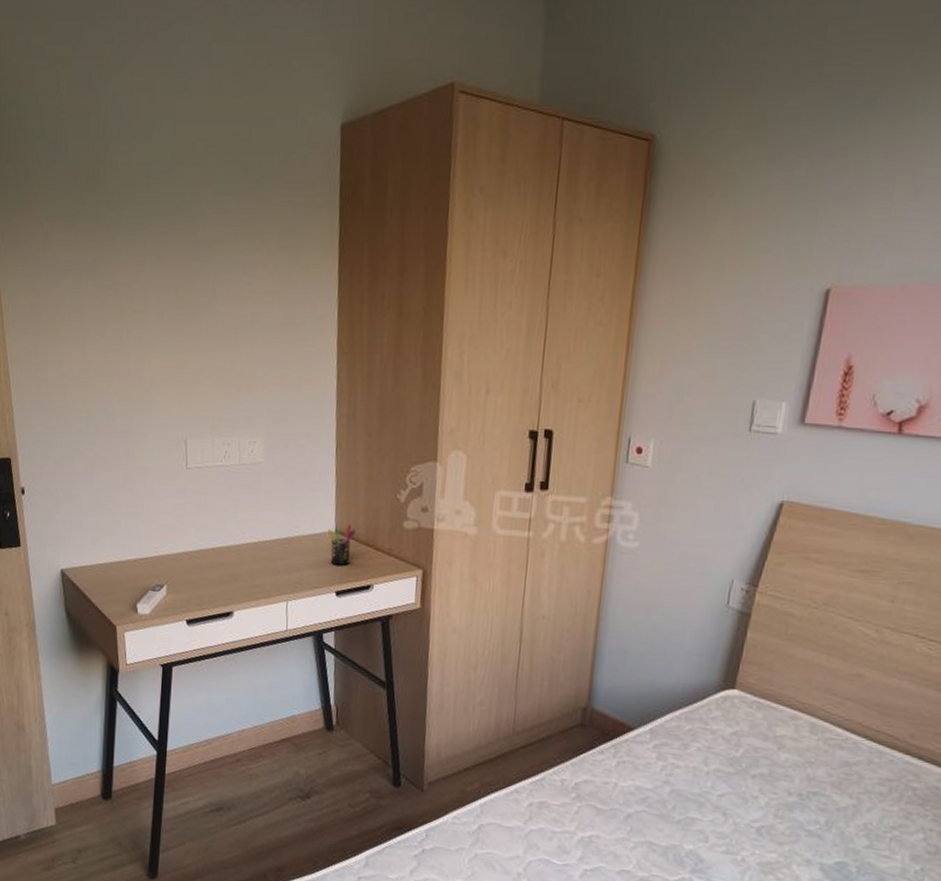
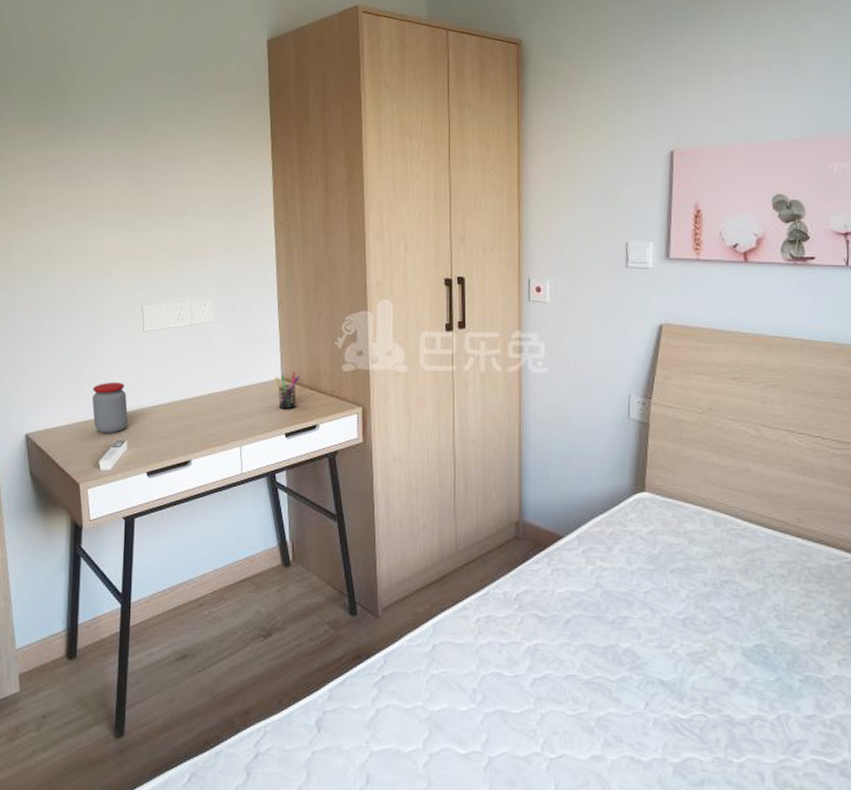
jar: none [130,521,168,576] -> present [92,382,128,434]

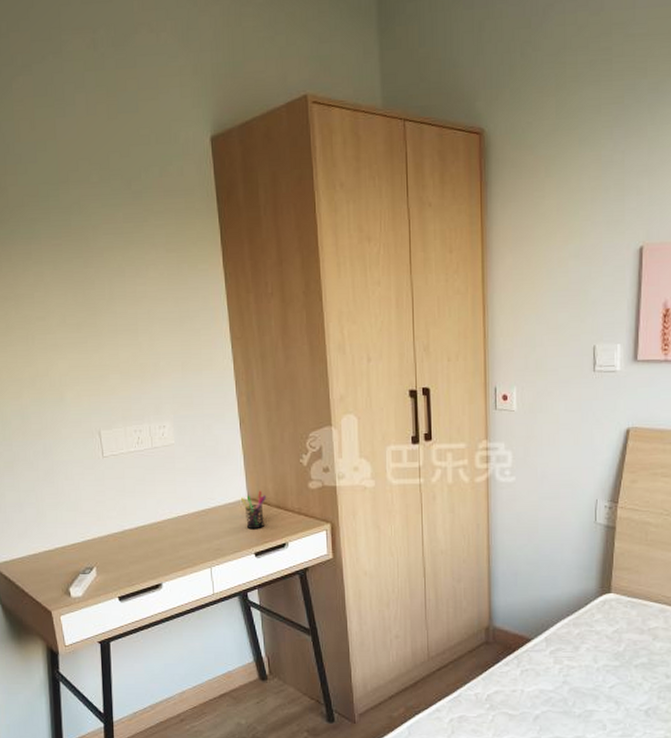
jar: present [92,382,128,434] -> none [55,509,95,562]

